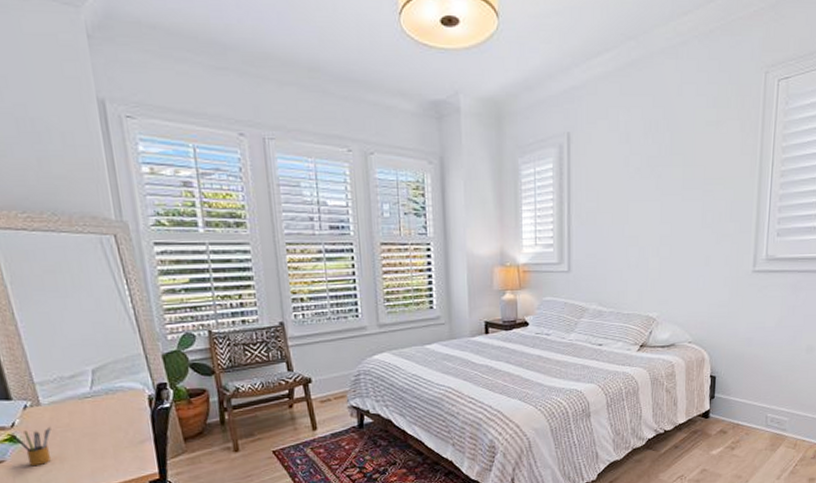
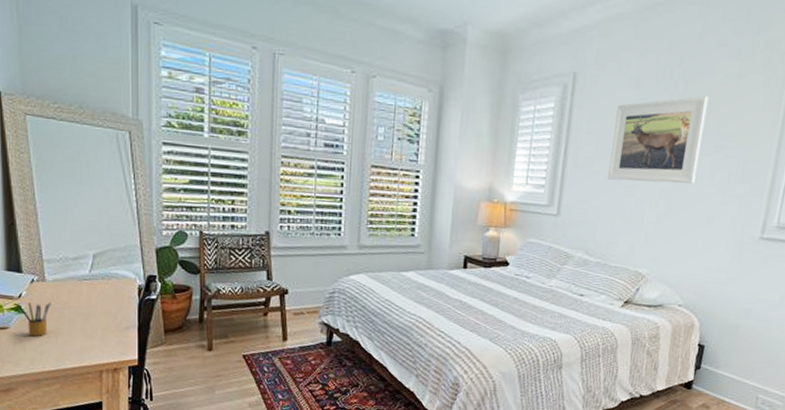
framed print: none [610,144,693,232] -> present [607,95,708,184]

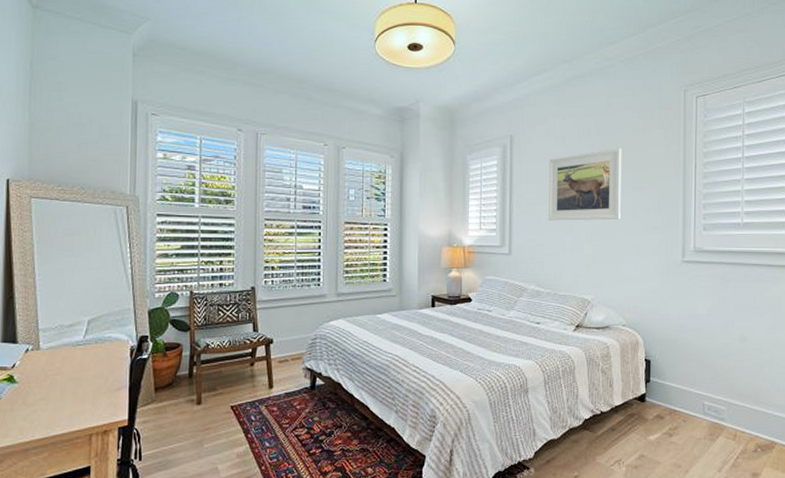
pencil box: present [17,301,51,337] -> none [10,369,44,406]

